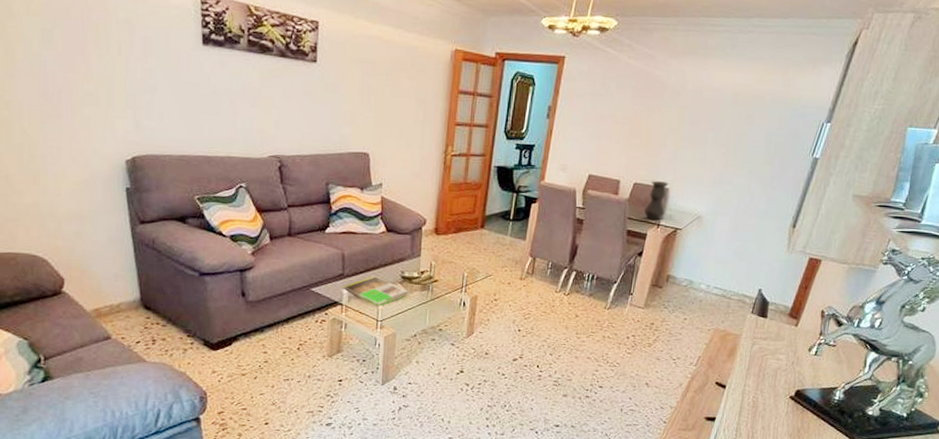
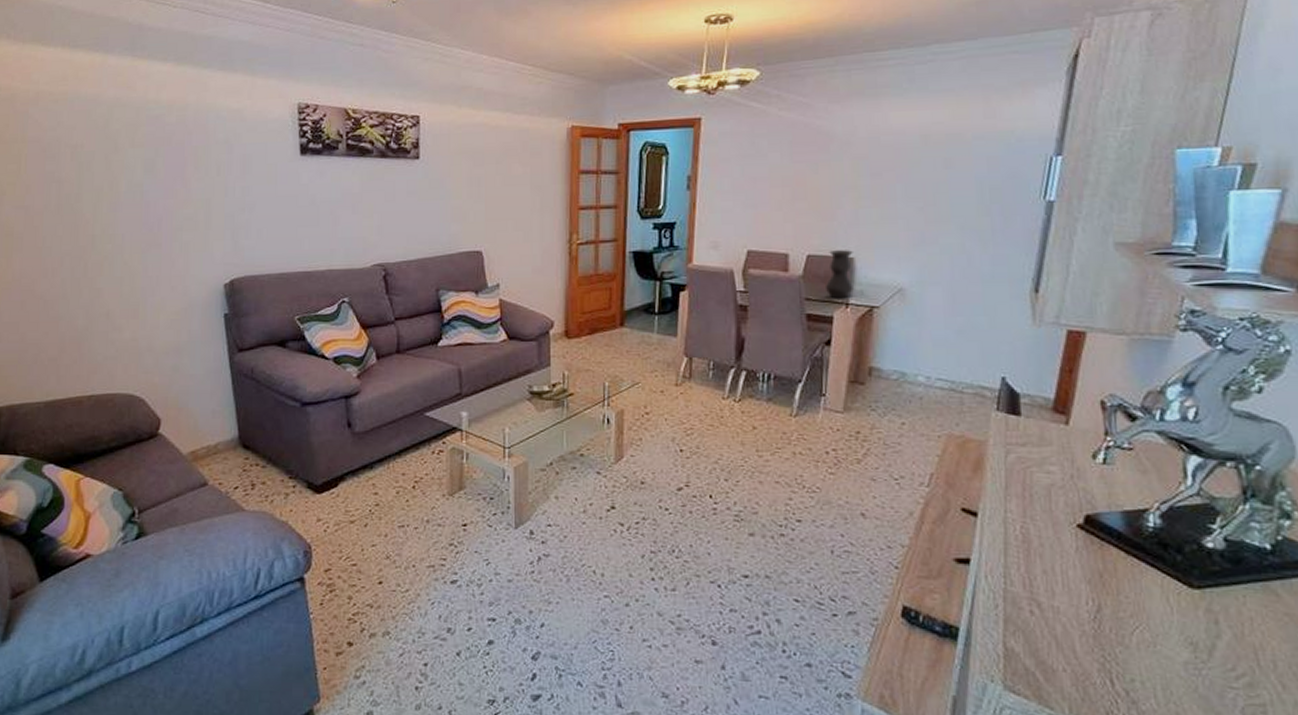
magazine: present [342,276,410,307] -> none [461,393,541,431]

